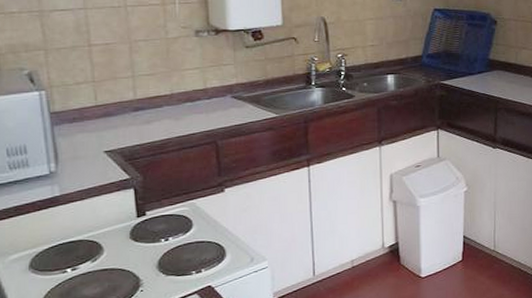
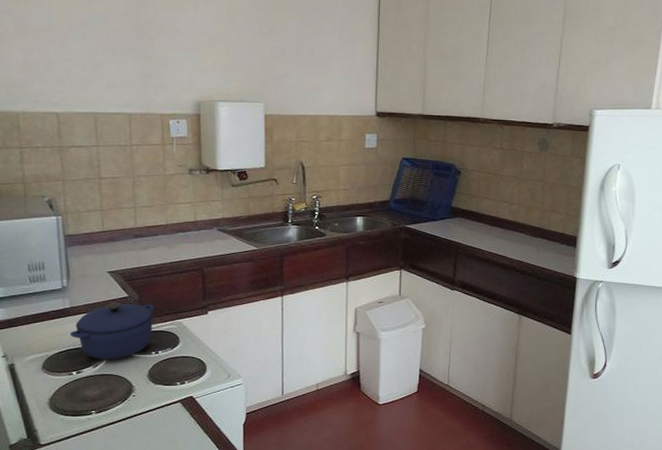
cooking pot: none [61,185,162,253] -> present [70,303,154,360]

